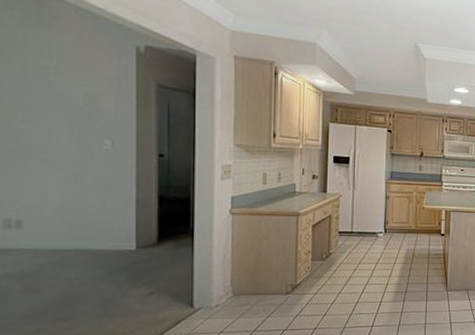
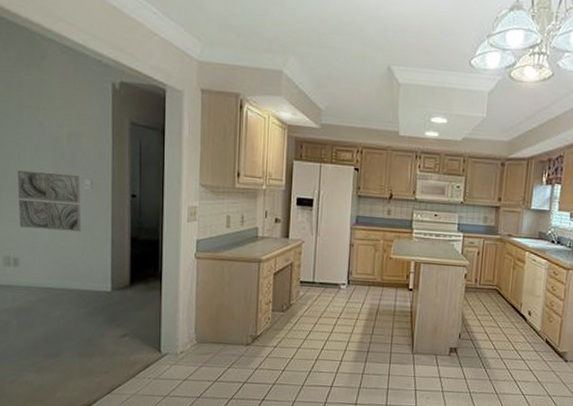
wall art: none [21,129,101,192] -> present [17,169,82,232]

